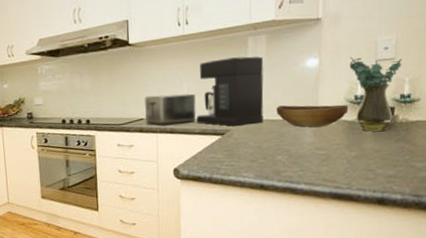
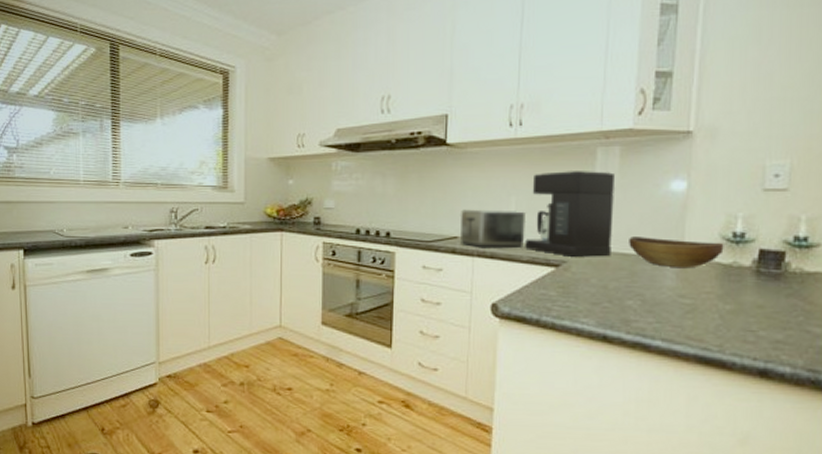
vase: present [349,57,402,132] -> none [727,182,798,282]

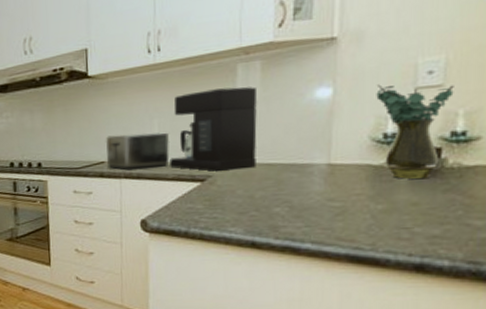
bowl: present [629,237,724,269] -> none [274,144,374,174]
vase: none [727,182,798,282] -> present [376,84,454,180]

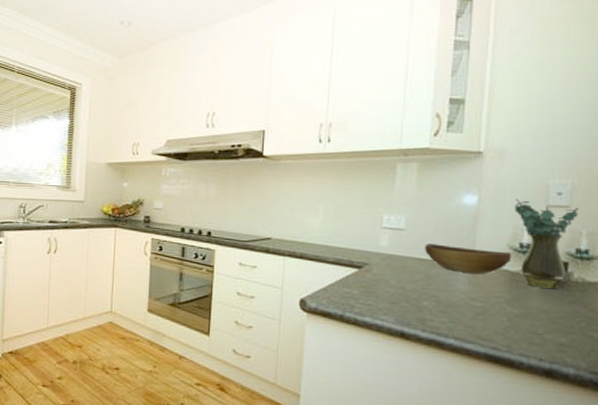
toaster: present [105,132,170,171] -> none [273,214,333,250]
coffee maker: present [170,87,257,171] -> none [331,183,412,261]
bowl: none [274,144,374,174] -> present [425,244,512,274]

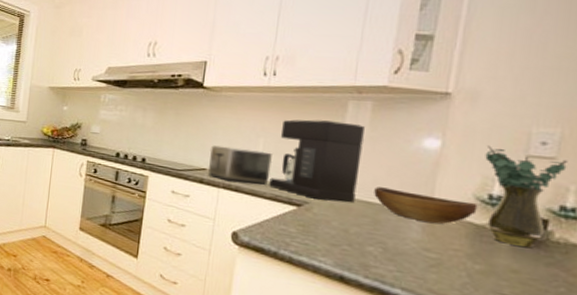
toaster: none [273,214,333,250] -> present [208,145,273,185]
coffee maker: none [331,183,412,261] -> present [269,119,365,203]

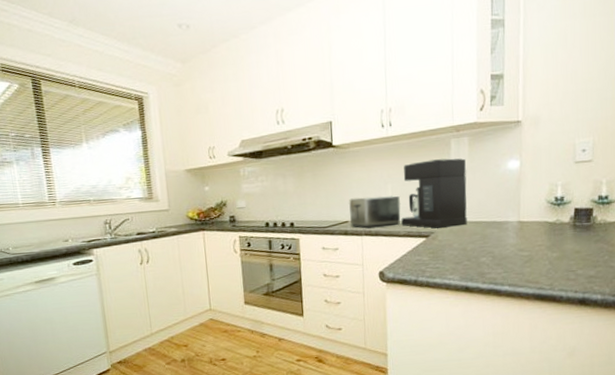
bowl: present [374,187,478,224] -> none [480,206,549,229]
vase: present [485,145,568,248] -> none [549,159,599,233]

